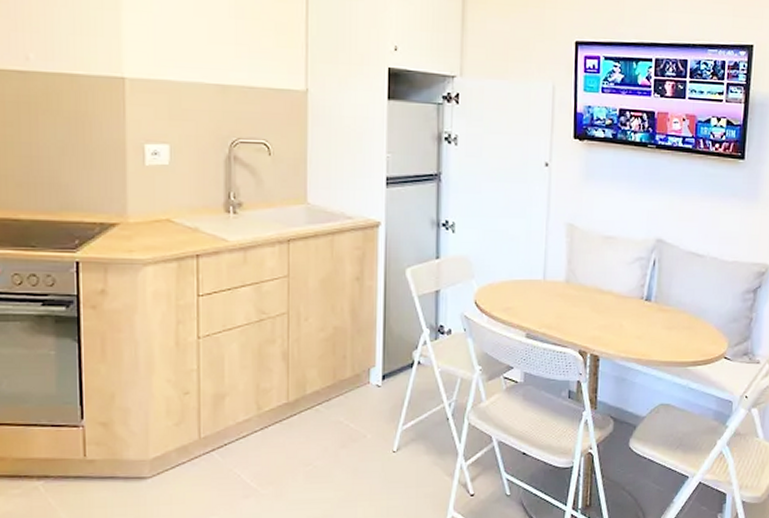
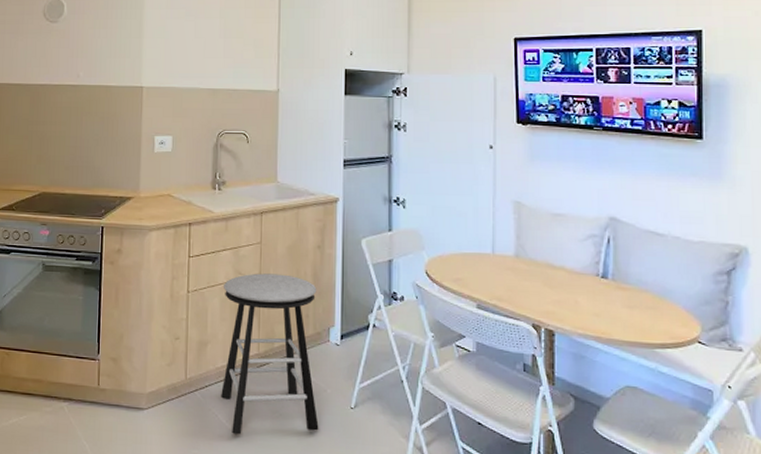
stool: none [244,311,358,494] -> present [221,273,319,435]

